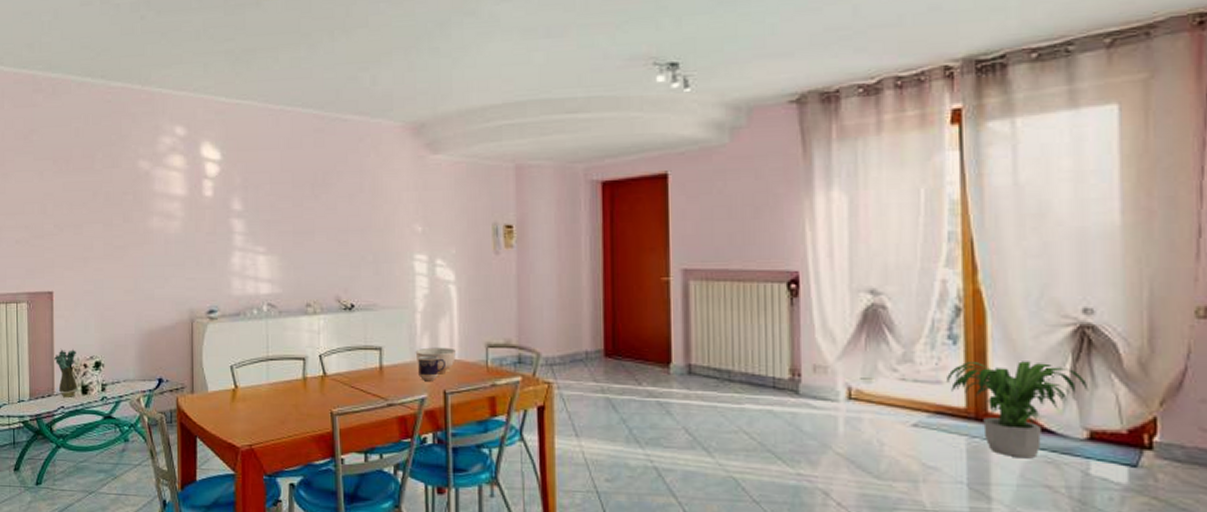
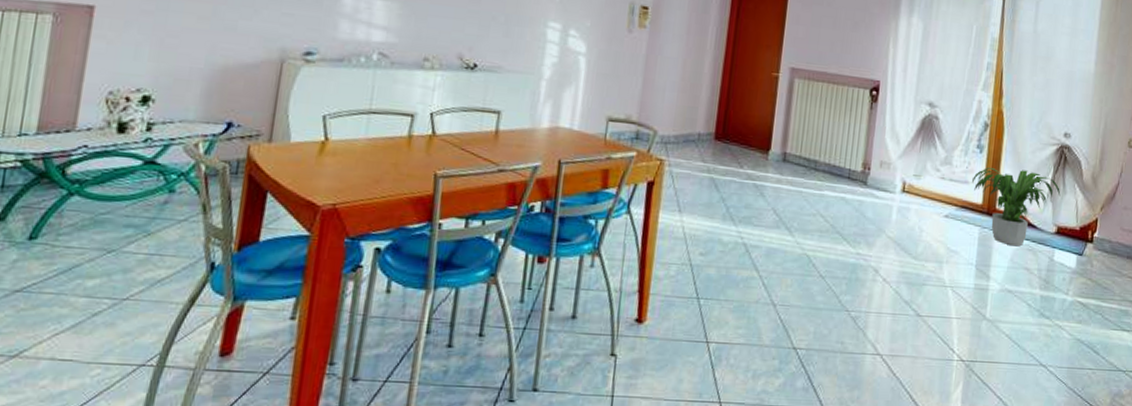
vase: present [54,348,78,399] -> none [83,75,117,136]
bowl: present [415,347,456,374] -> none [534,115,577,144]
cup: present [417,355,445,382] -> none [535,123,565,150]

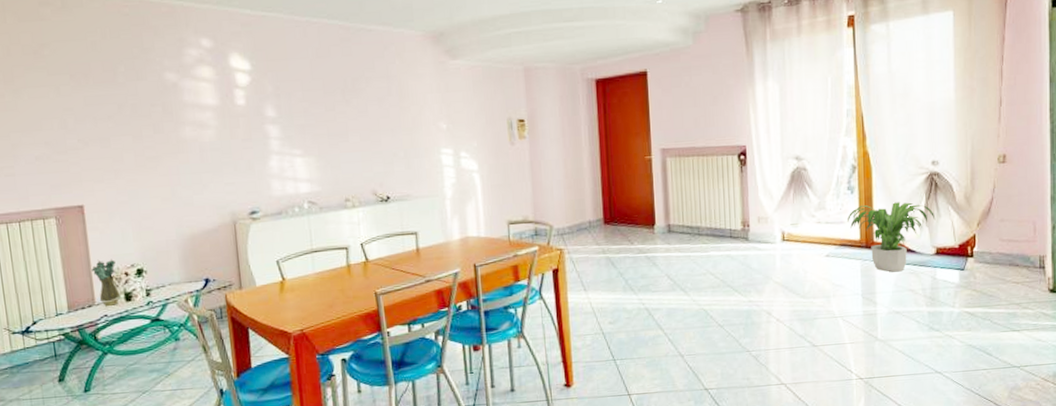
vase: none [83,75,117,136] -> present [91,258,121,307]

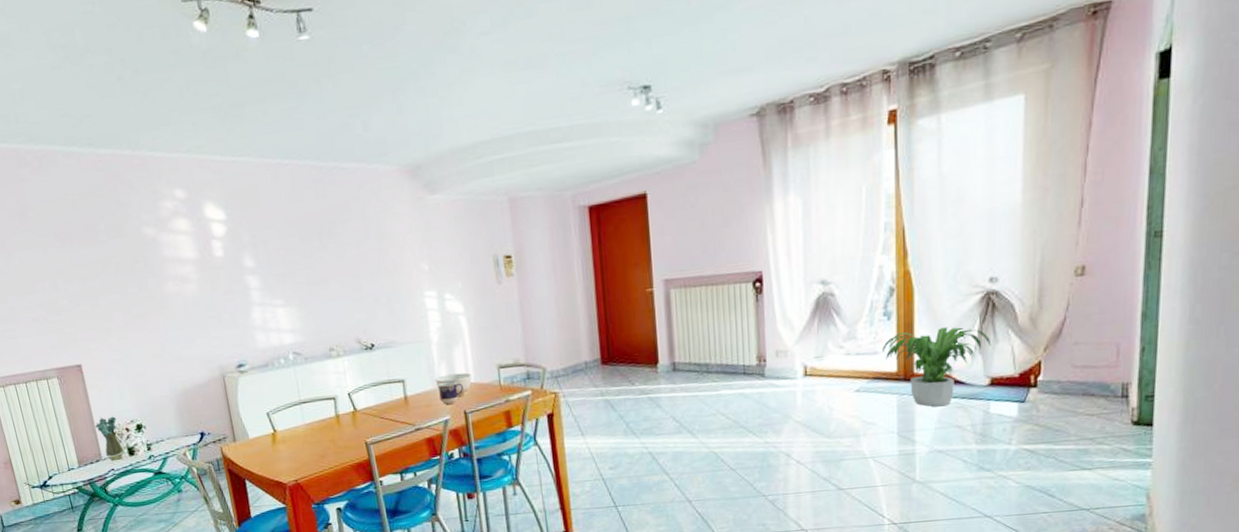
bowl: none [447,227,483,251] -> present [435,372,472,397]
cup: none [449,234,474,258] -> present [437,380,463,405]

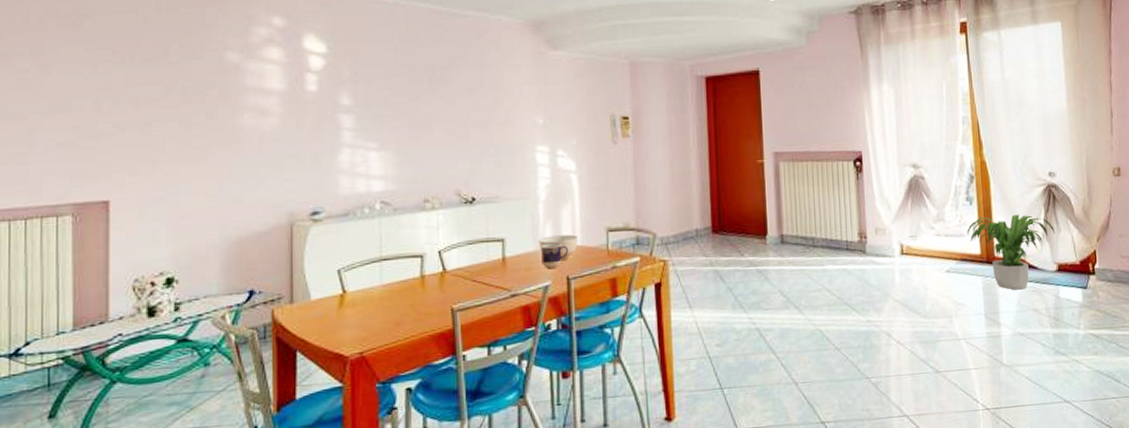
vase: present [95,415,124,462] -> none [109,265,142,324]

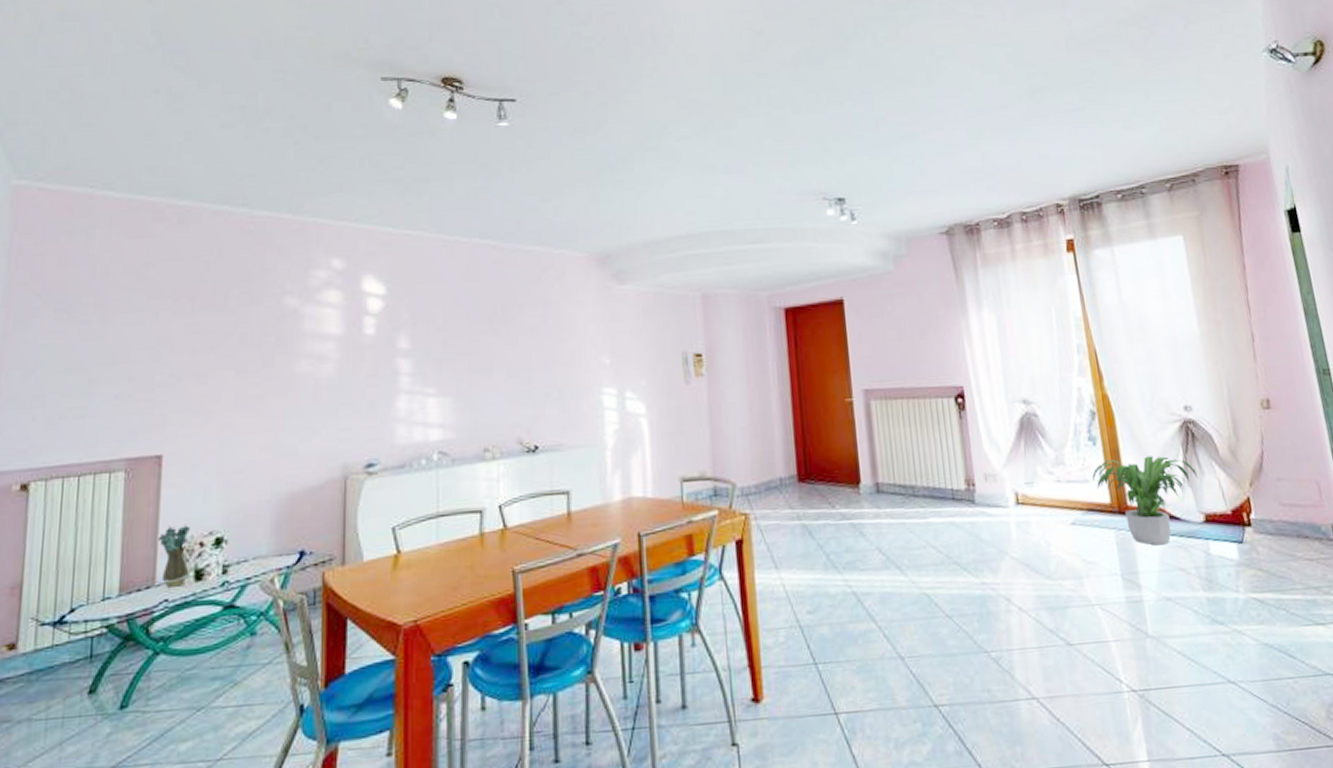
vase: none [109,265,142,324] -> present [158,524,190,589]
bowl: present [538,234,578,261] -> none [606,485,650,516]
cup: present [540,242,568,269] -> none [608,494,639,525]

